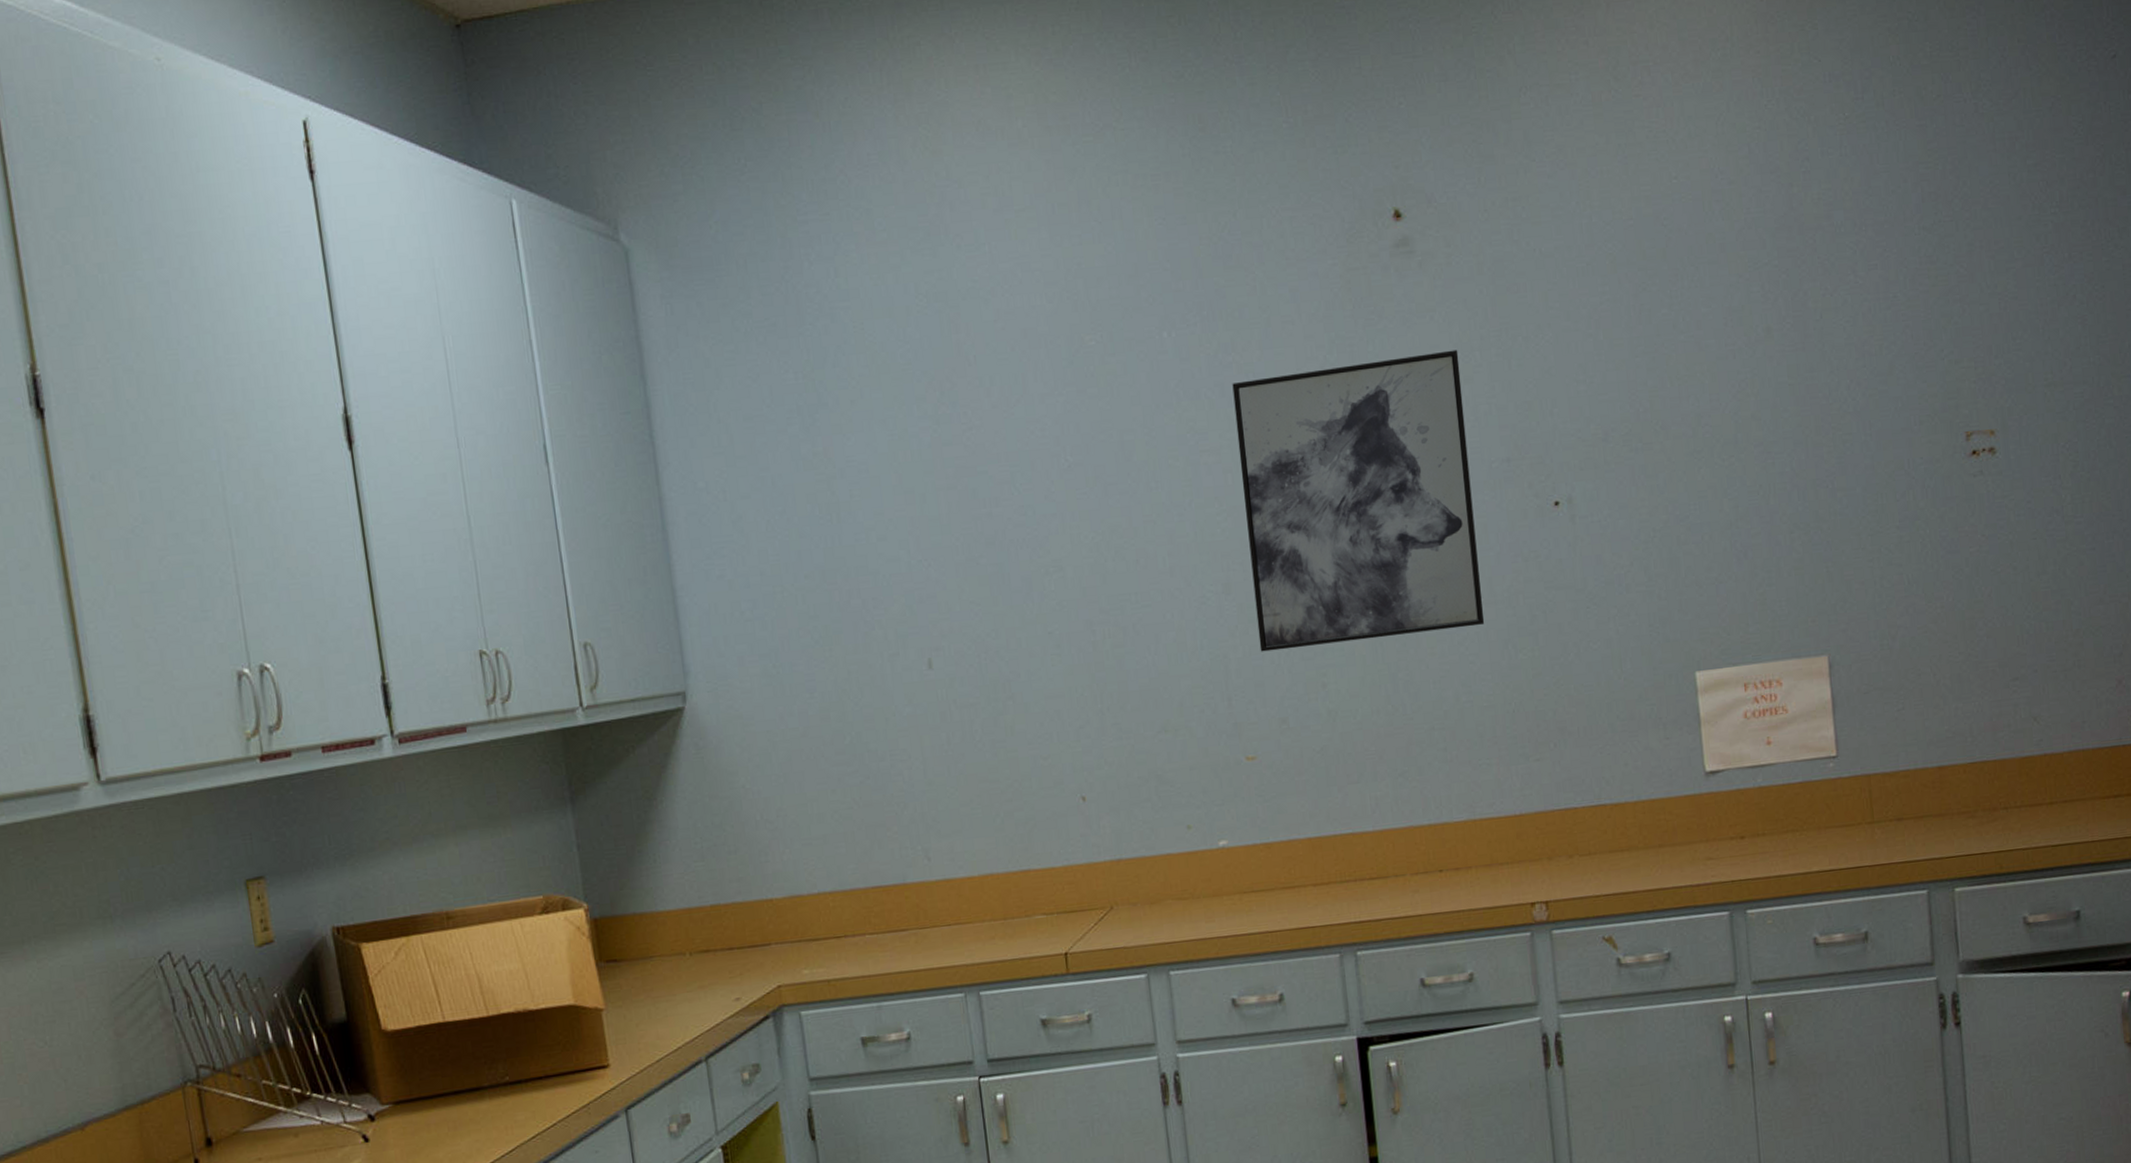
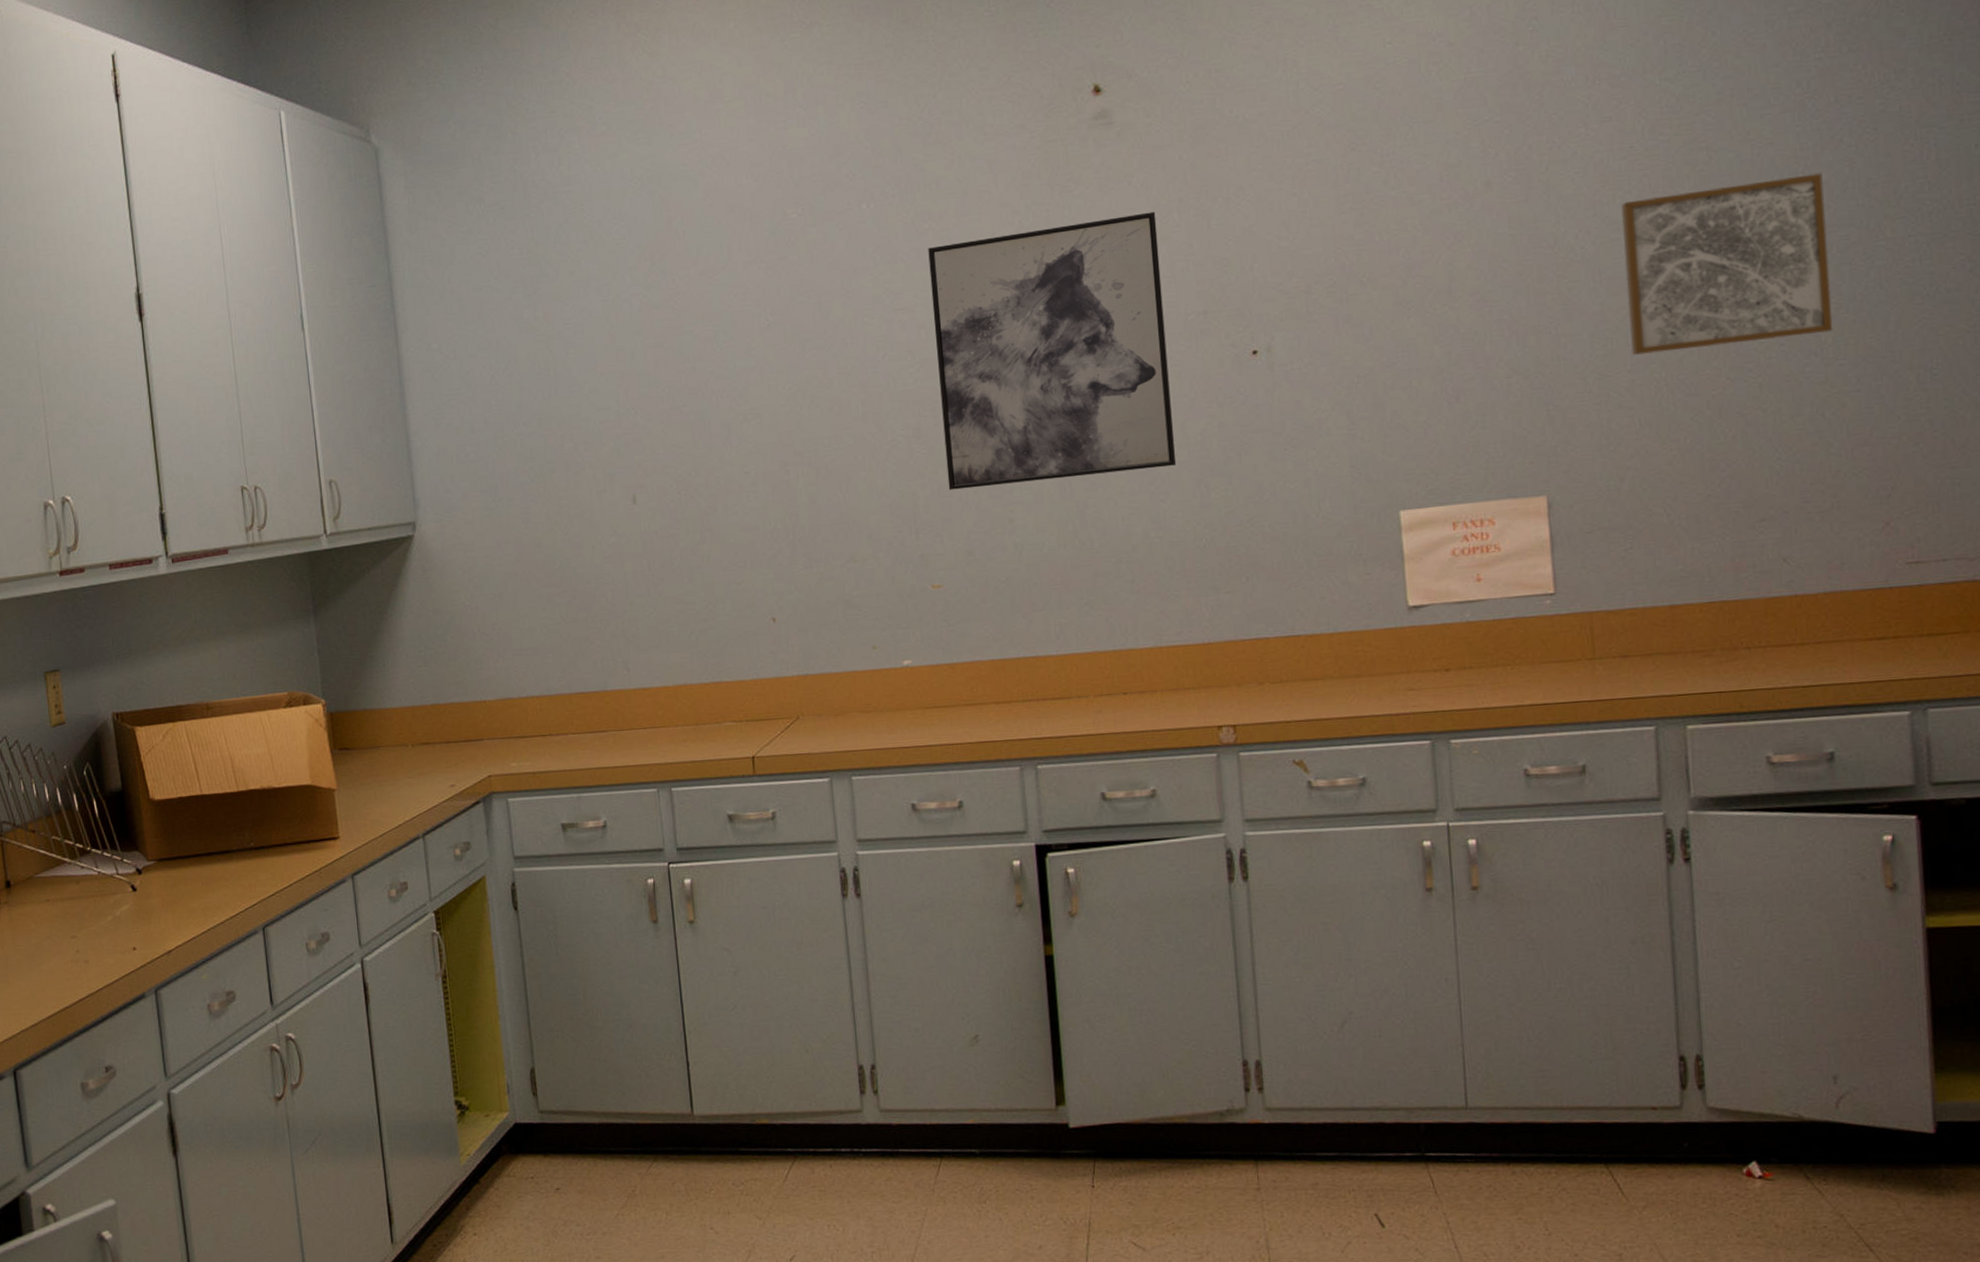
wall art: none [1886,329,2071,511] -> present [1620,173,1833,355]

